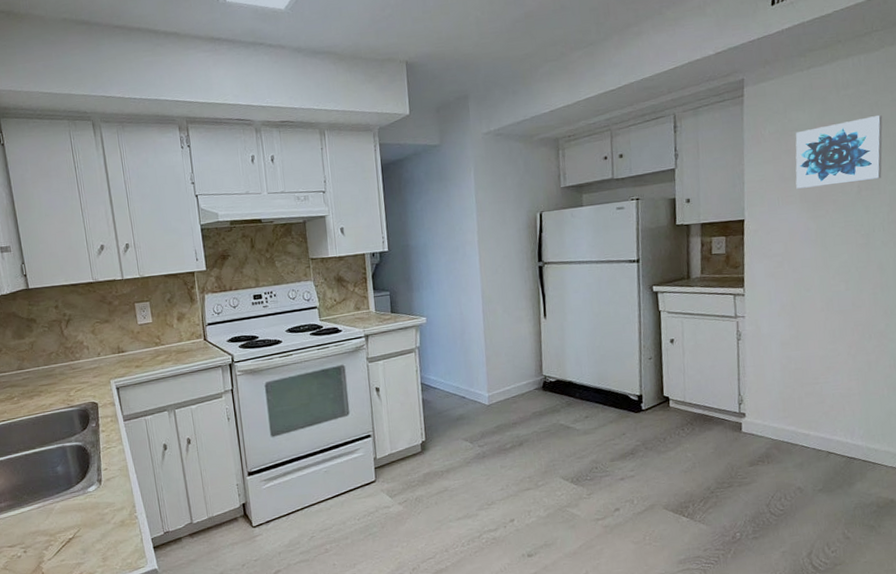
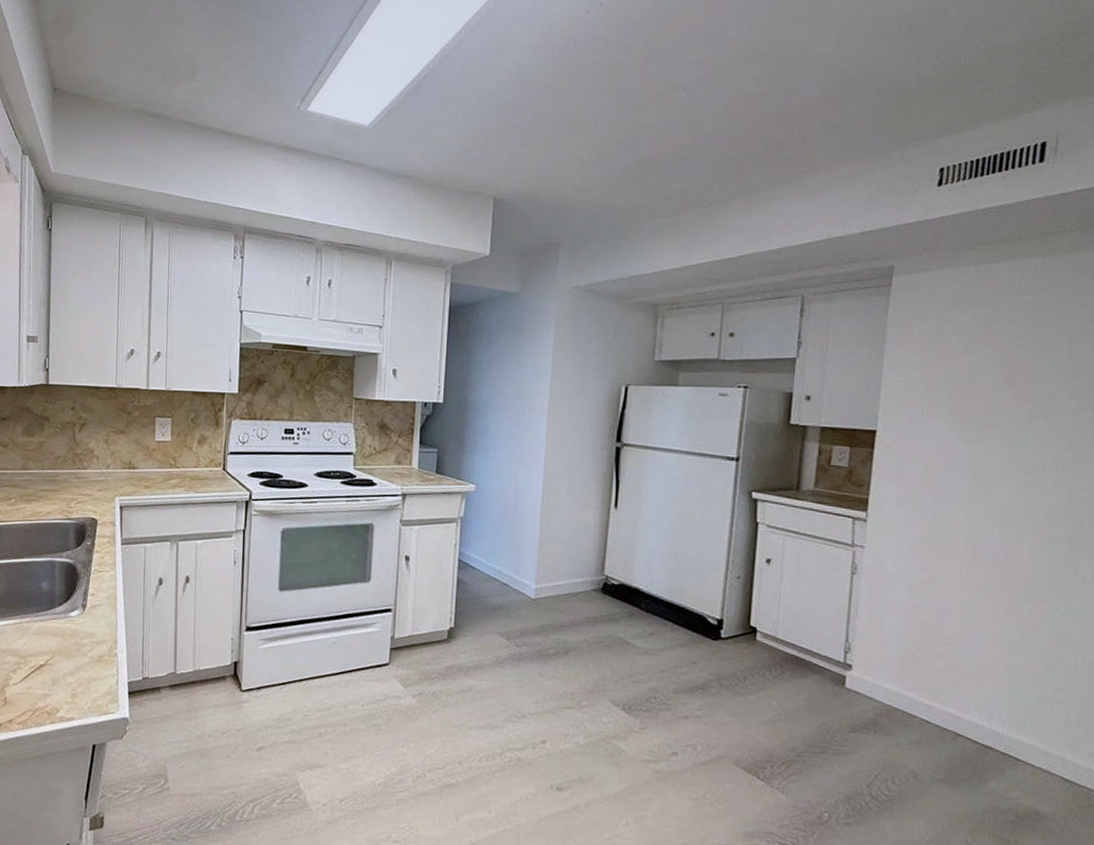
wall art: present [795,115,883,189] -> none [947,331,1068,406]

